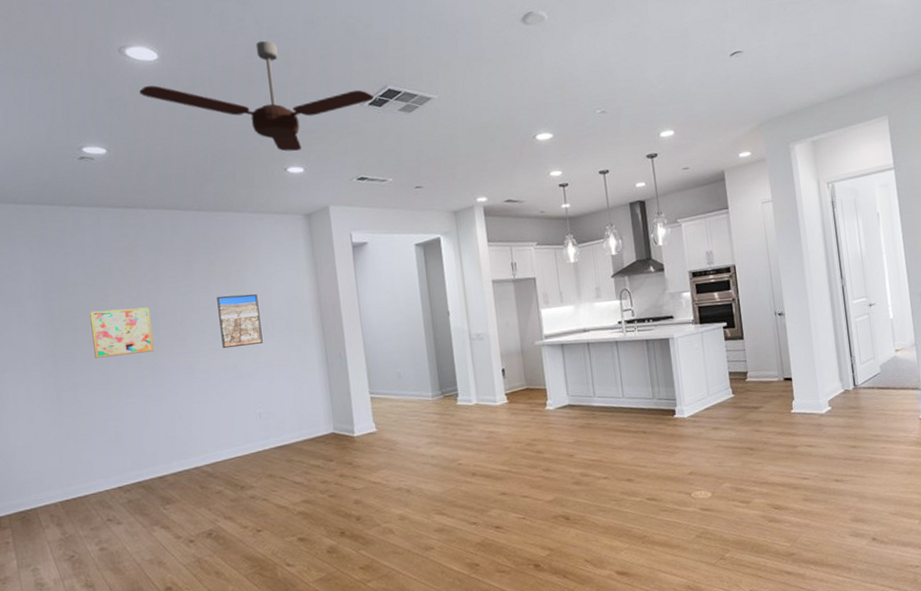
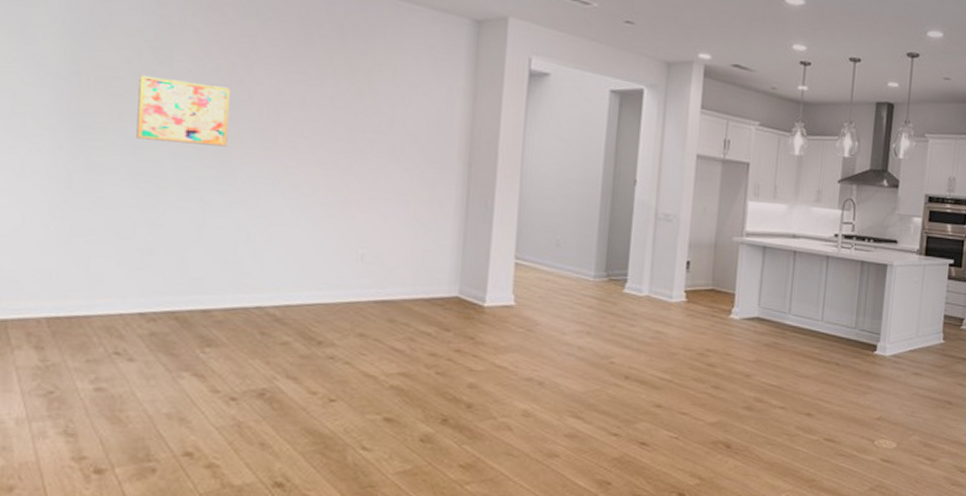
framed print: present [217,294,263,349] -> none [327,95,389,168]

